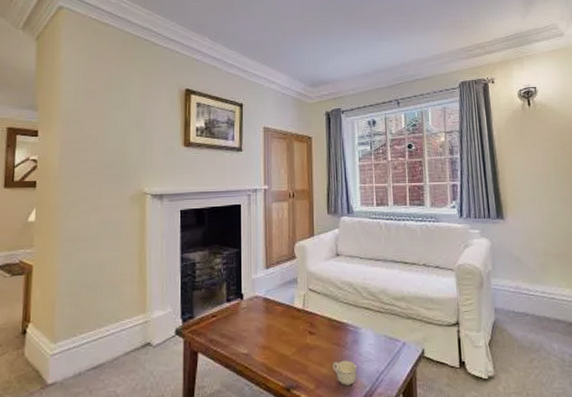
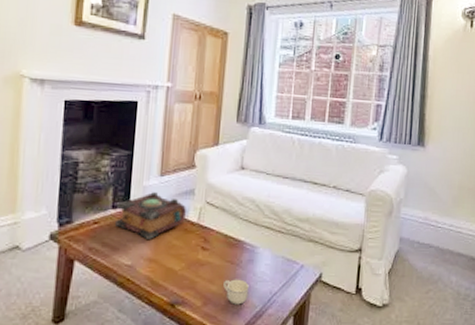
book: none [230,284,293,328] -> present [114,192,187,239]

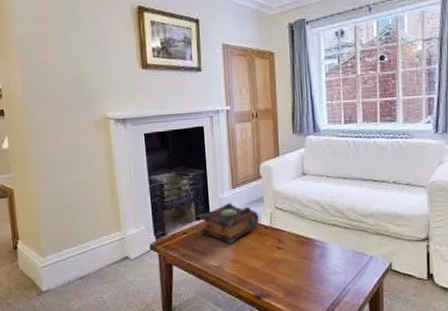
cup: present [223,279,249,305] -> none [300,272,324,295]

